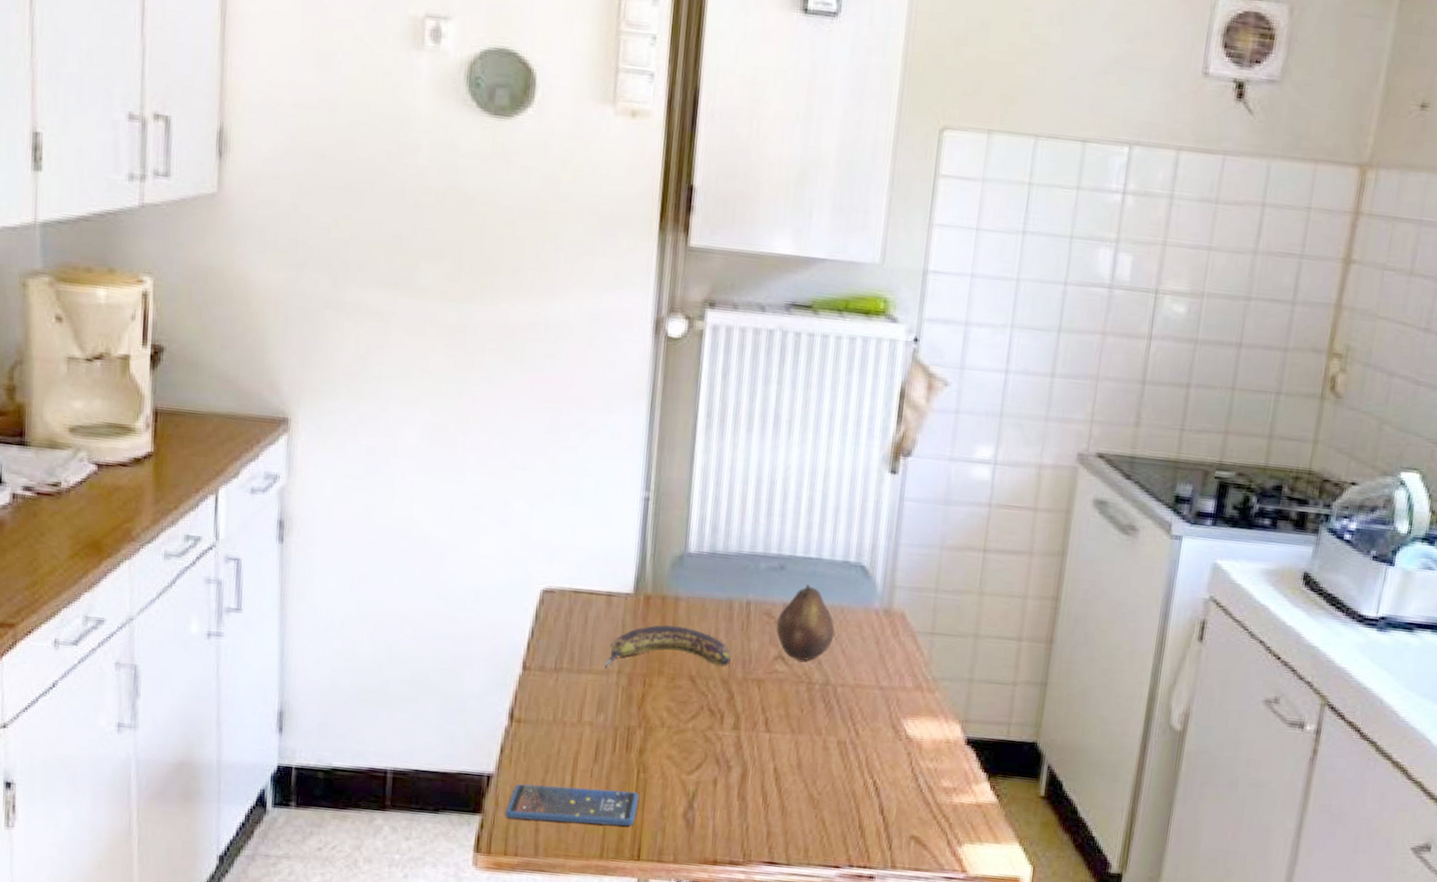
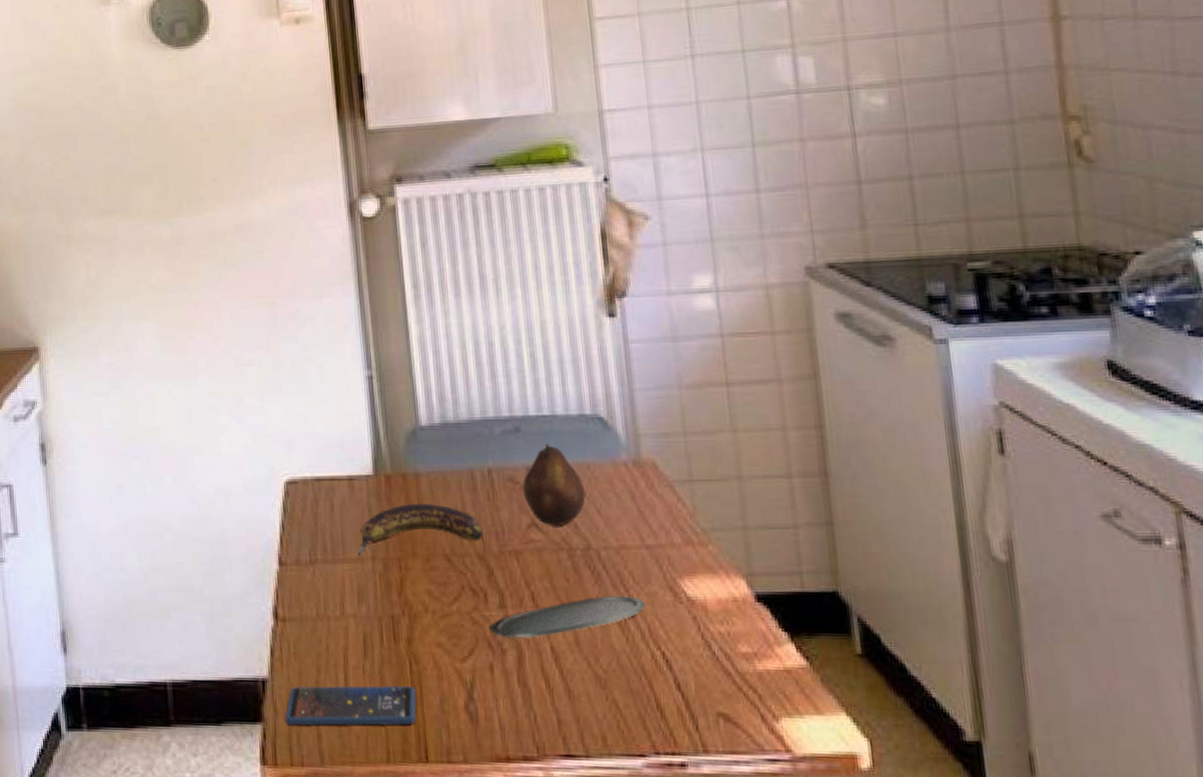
oval tray: none [720,727,869,759] -> present [490,596,647,640]

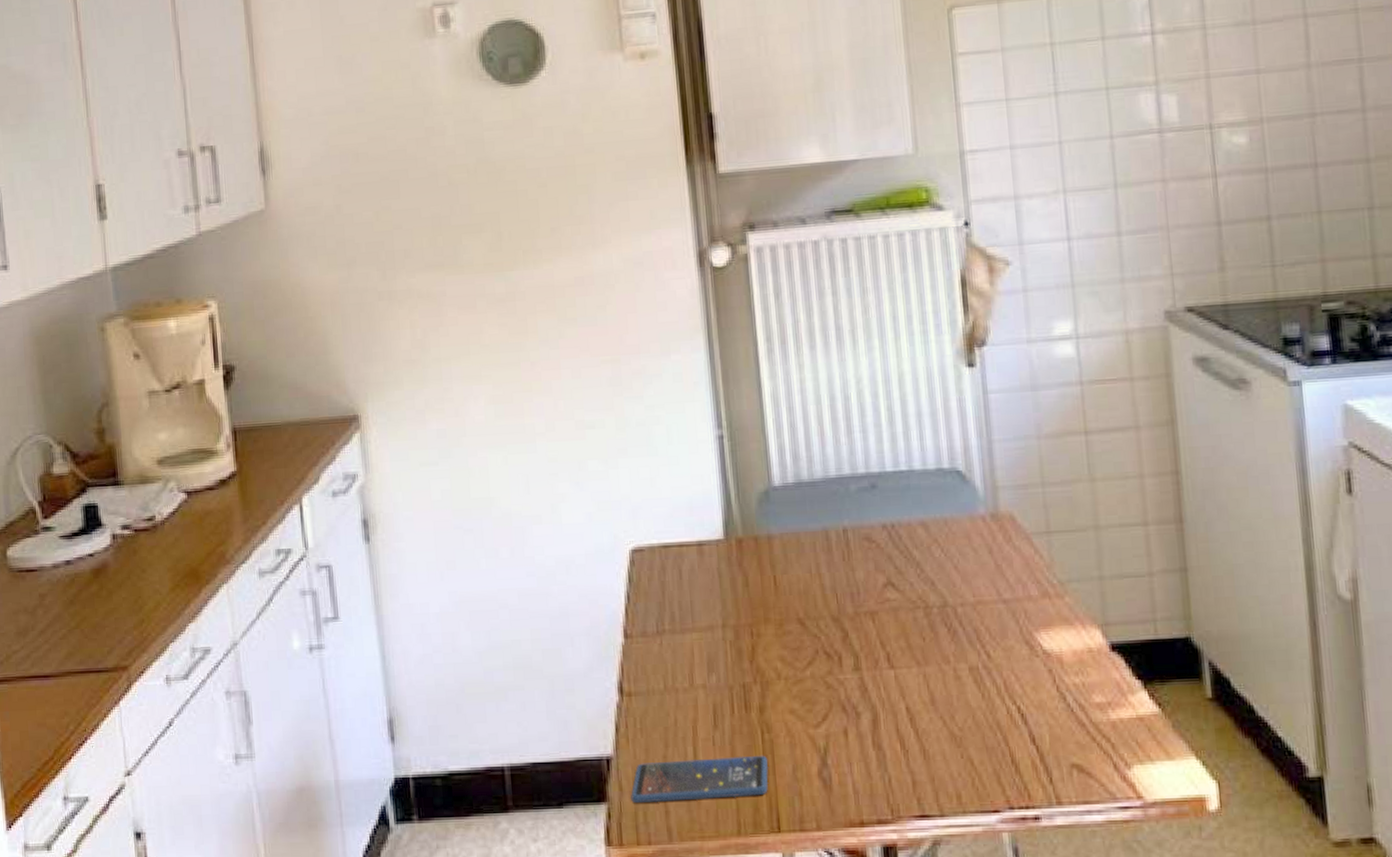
banana: present [357,503,483,556] -> none [707,566,838,624]
oval tray: present [490,596,647,640] -> none [844,652,1003,702]
fruit: present [522,444,587,526] -> none [878,500,944,584]

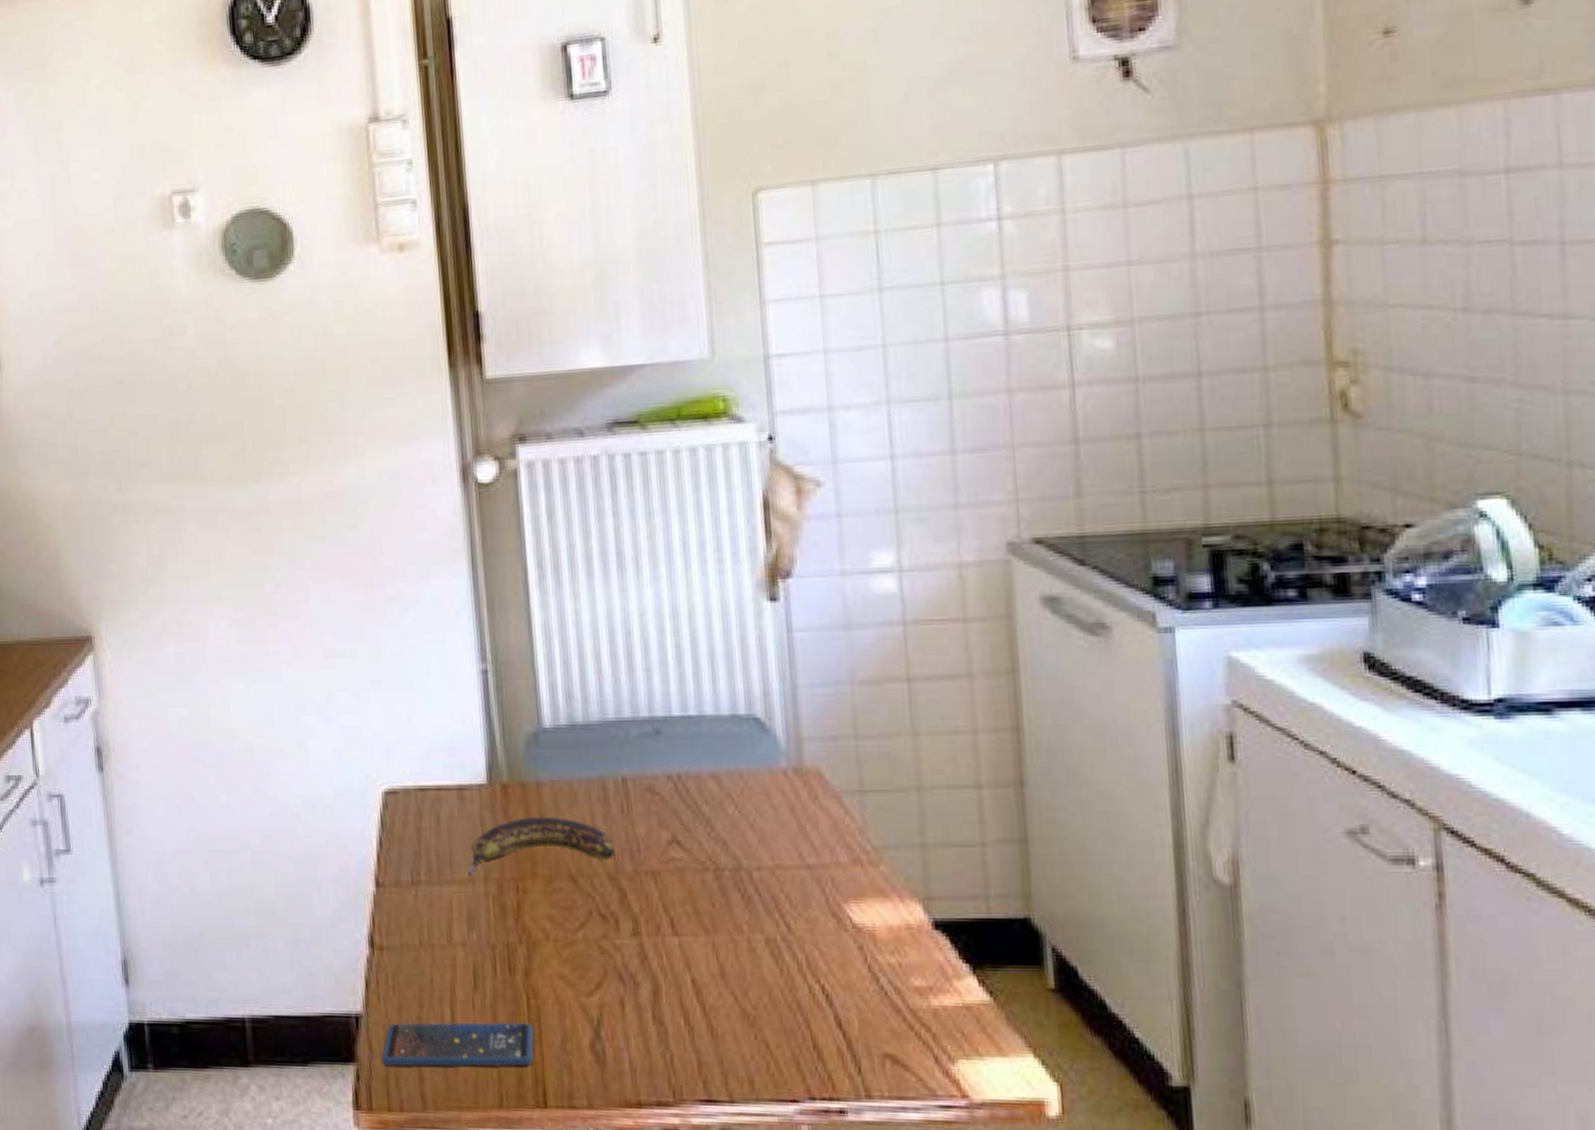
banana: none [707,566,838,624] -> present [467,816,615,876]

